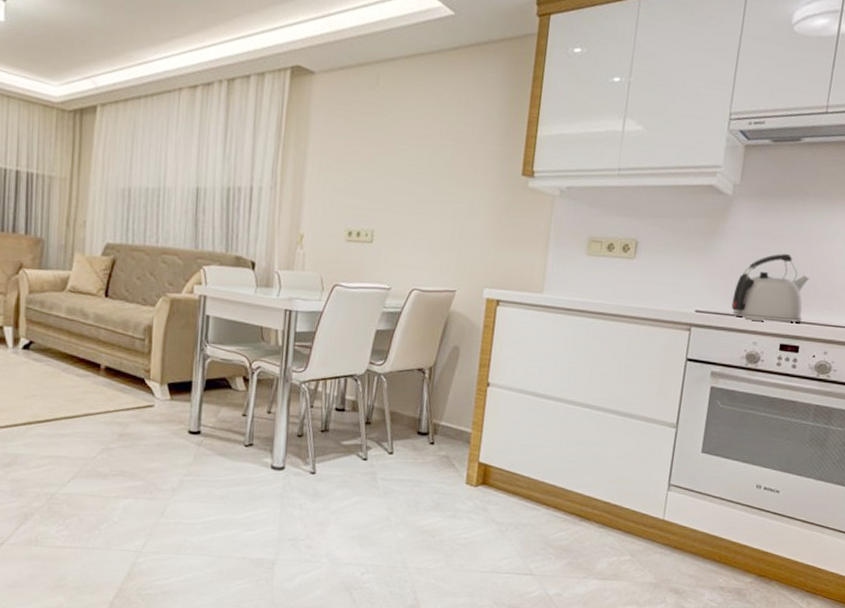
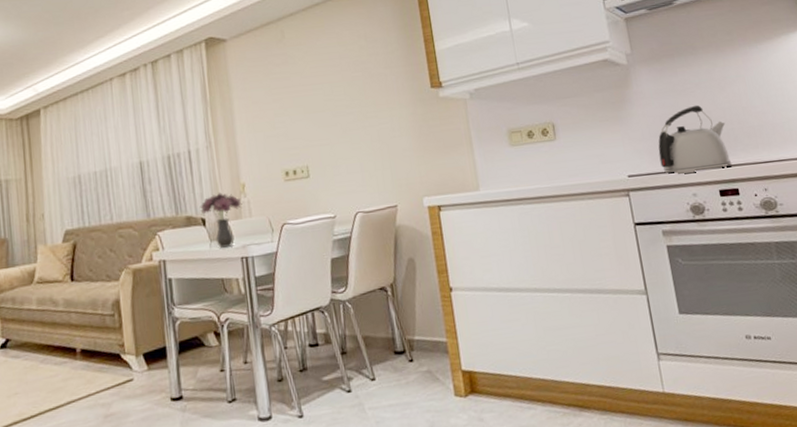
flower arrangement: none [252,238,297,296] -> present [200,192,242,248]

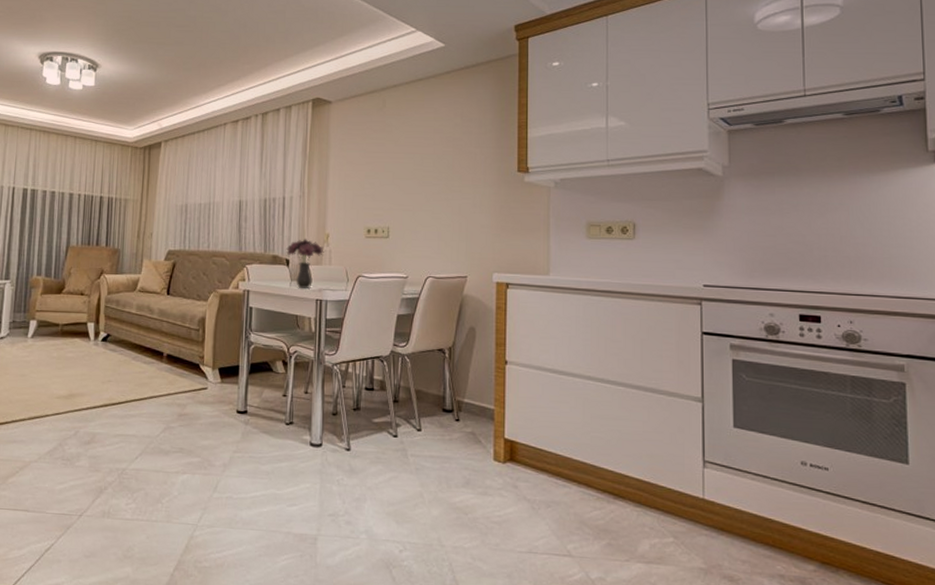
kettle: present [658,105,733,175] -> none [740,226,819,294]

